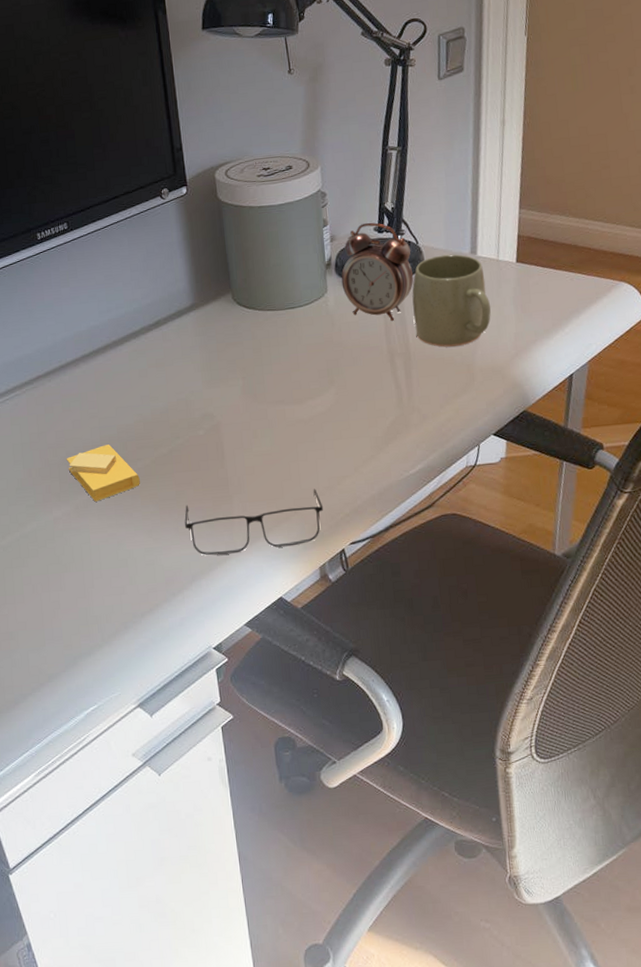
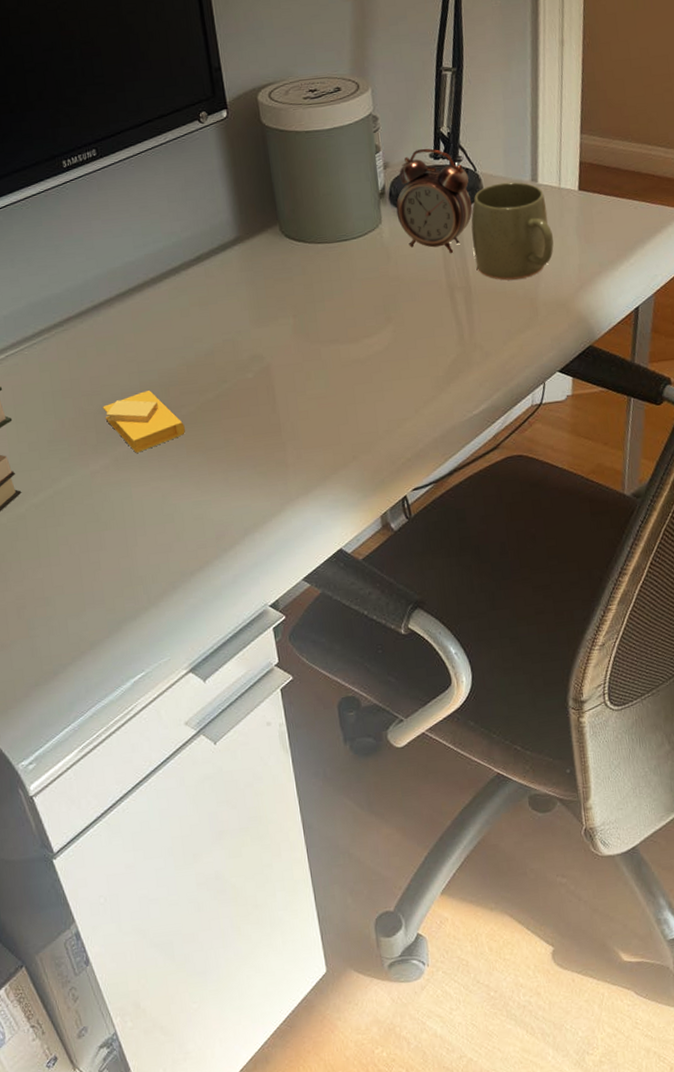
eyeglasses: present [184,488,324,556] -> none [234,432,384,508]

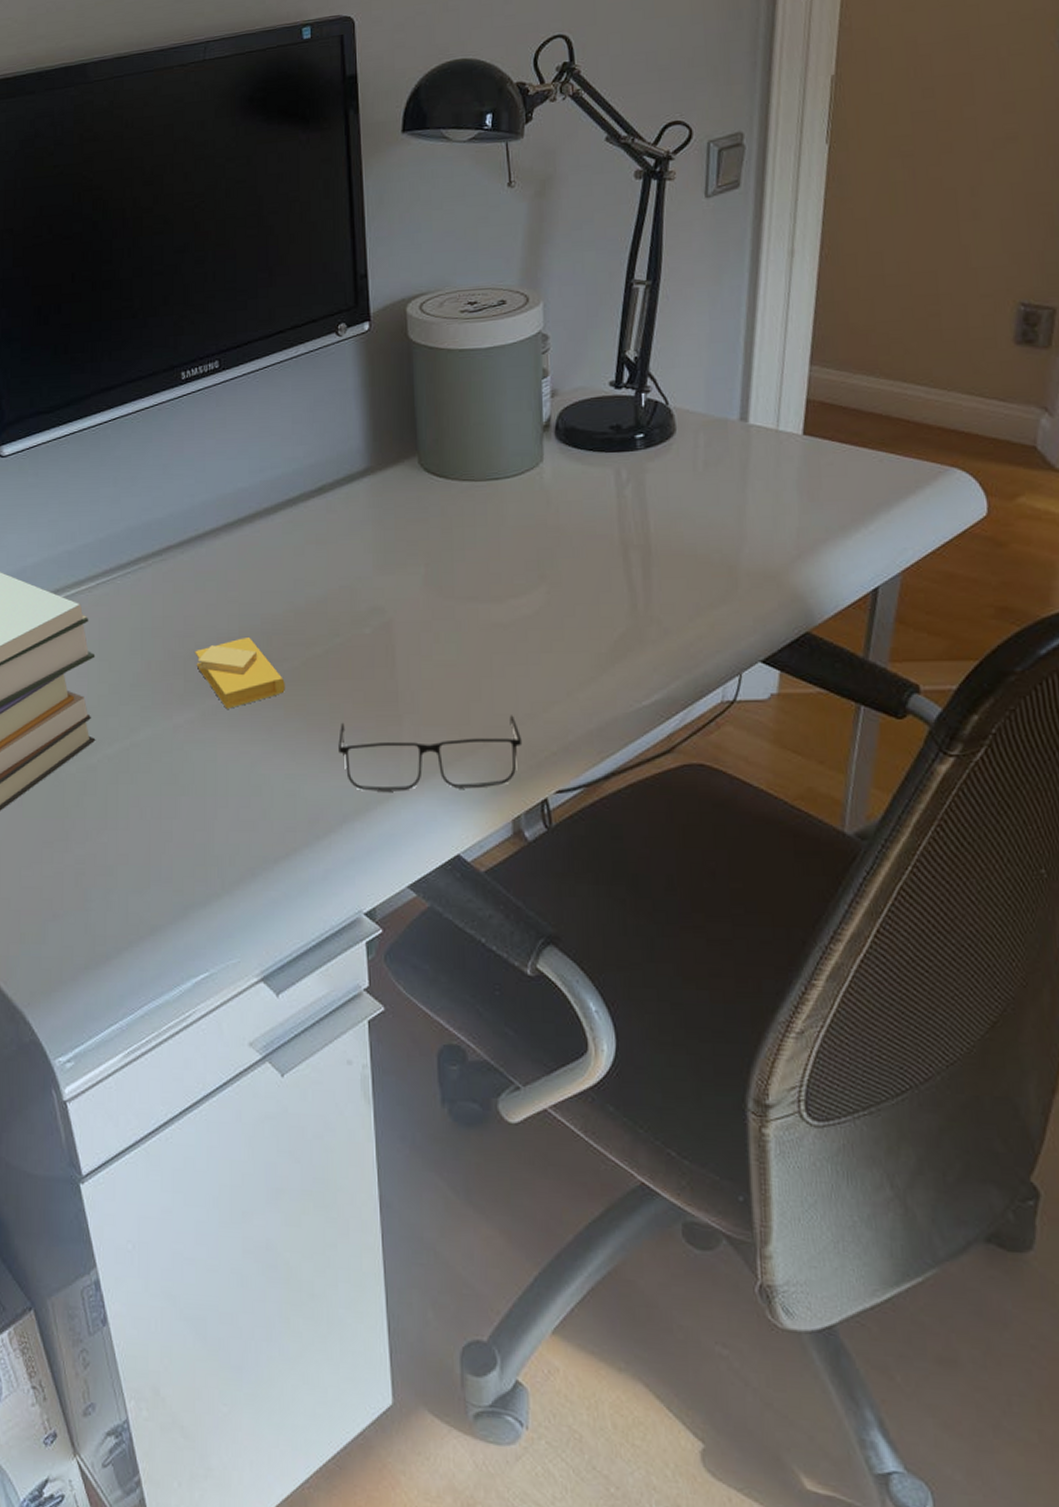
eyeglasses: none [234,432,384,508] -> present [338,715,523,791]
alarm clock: present [396,148,473,254] -> none [562,374,660,504]
mug: present [471,182,554,281] -> none [657,420,766,541]

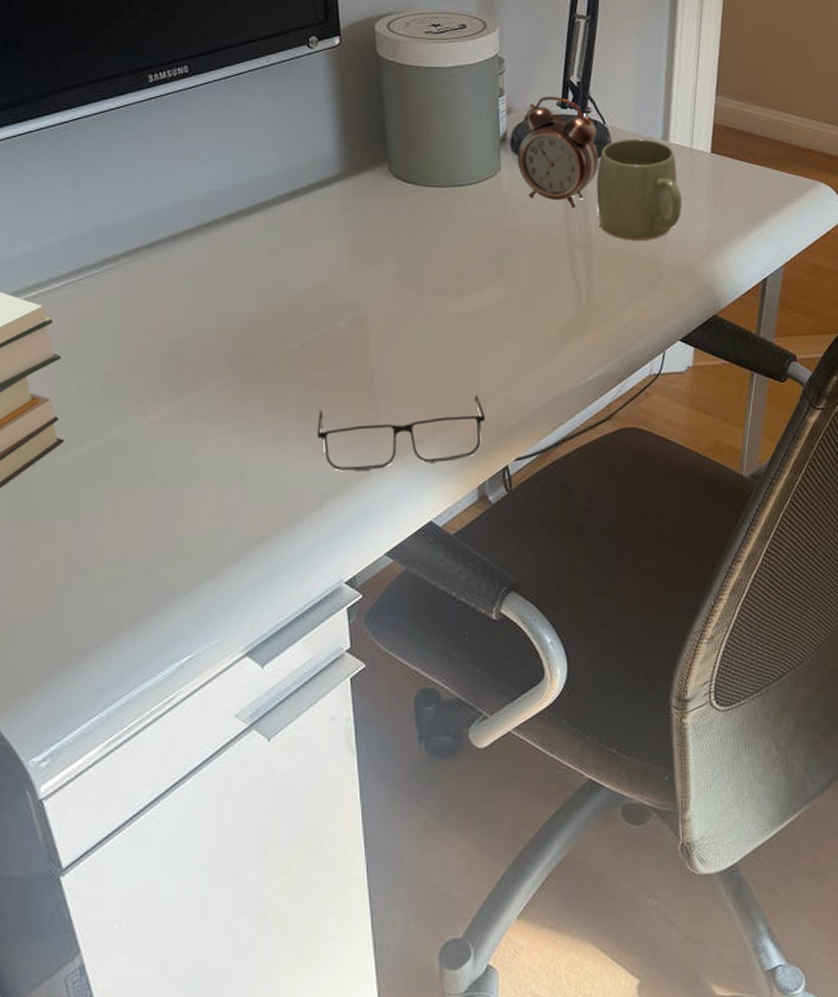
sticky notes: present [195,638,285,709] -> none [170,334,264,403]
alarm clock: none [562,374,660,504] -> present [517,96,599,209]
mug: none [657,420,766,541] -> present [596,138,683,241]

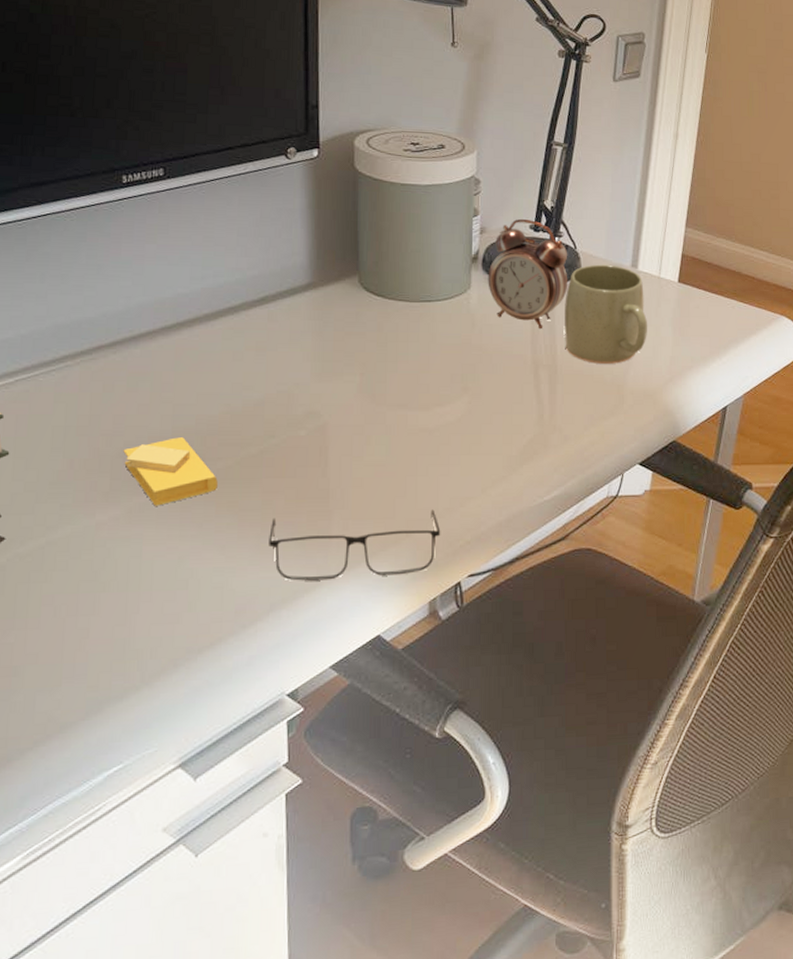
sticky notes: none [170,334,264,403] -> present [123,437,218,506]

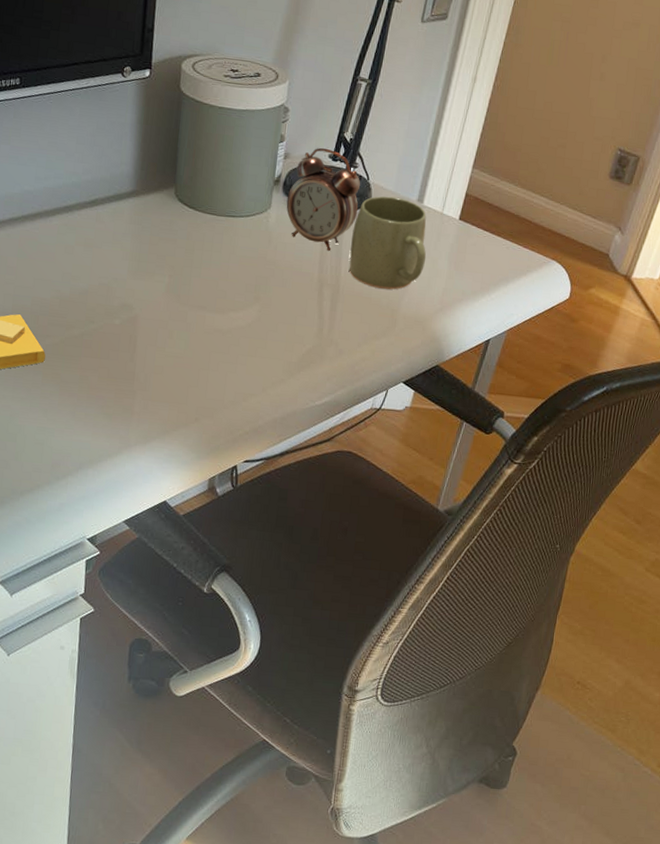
eyeglasses: present [269,509,441,581] -> none [82,391,225,453]

